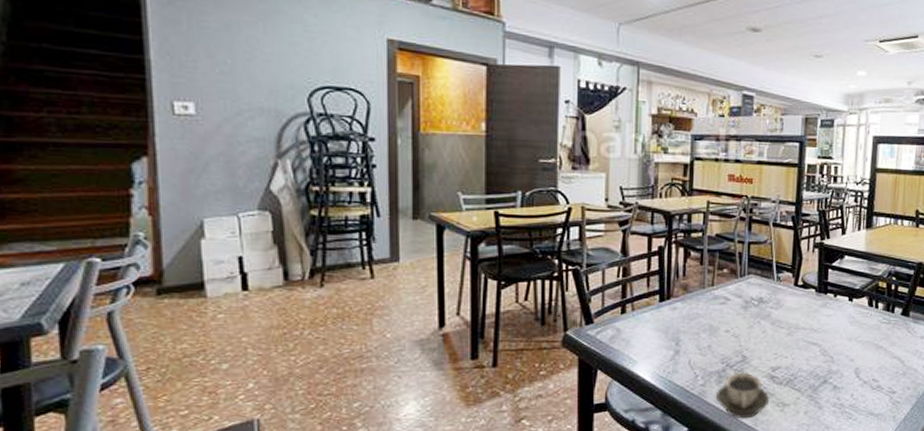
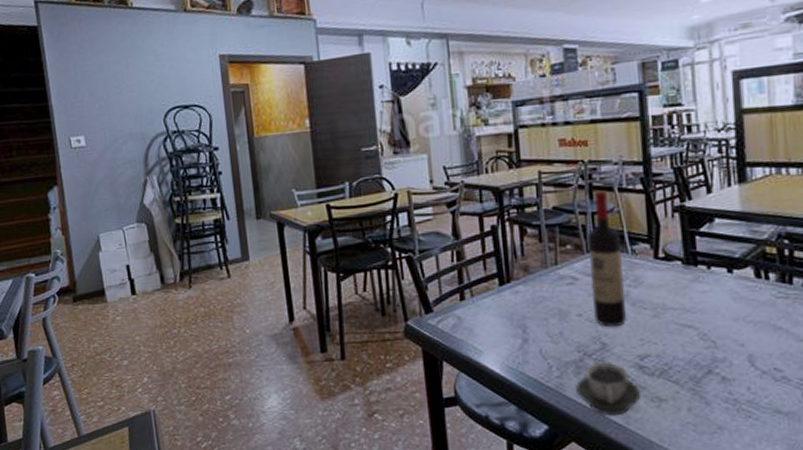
wine bottle: none [738,223,769,343] -> present [588,190,626,328]

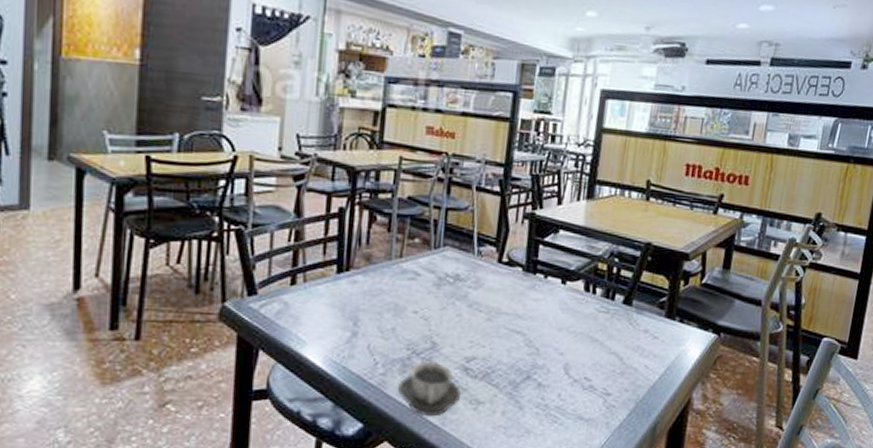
wine bottle: present [588,190,626,328] -> none [428,186,470,328]

